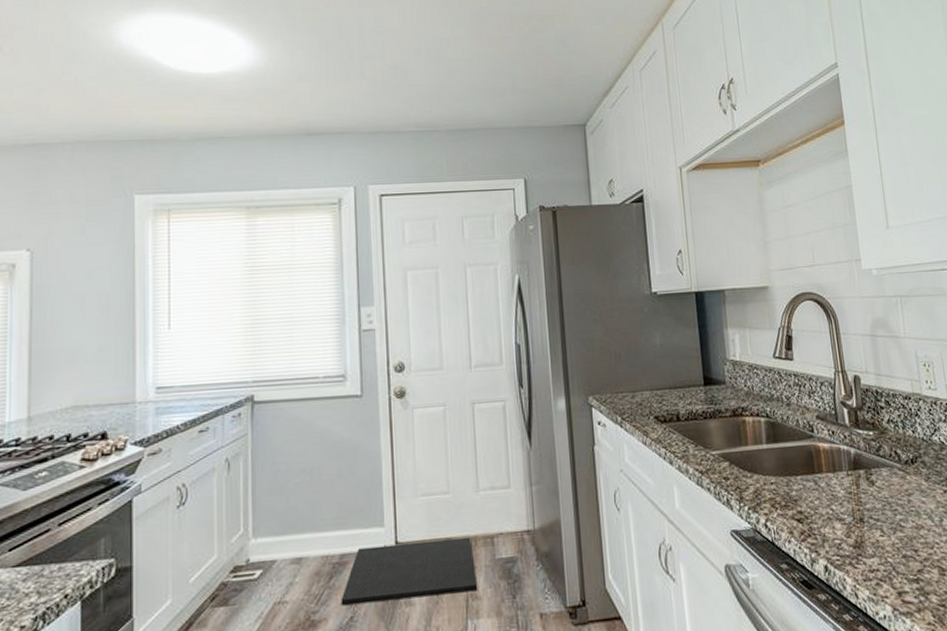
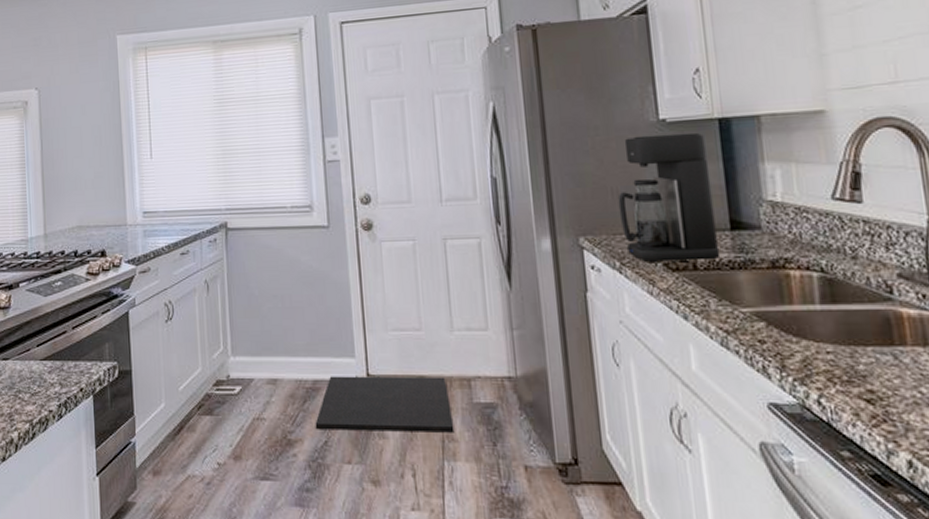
coffee maker: none [619,303,697,416] -> present [617,132,721,262]

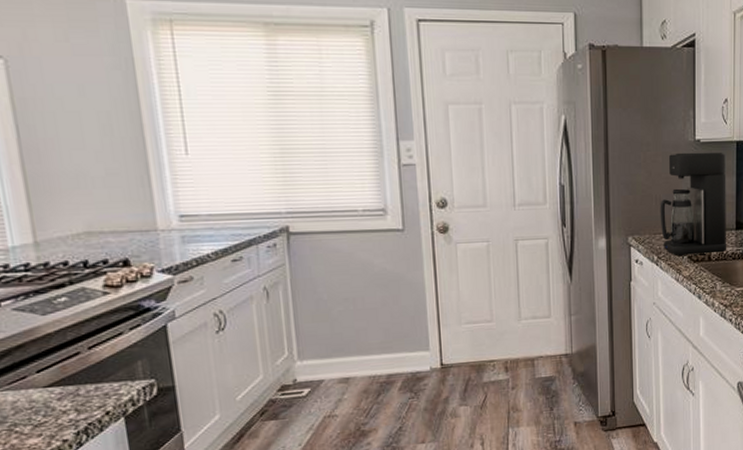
doormat: present [315,376,455,433] -> none [389,359,519,417]

